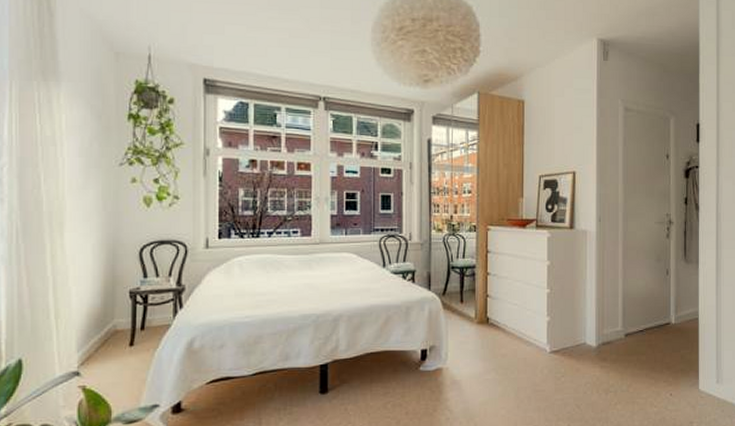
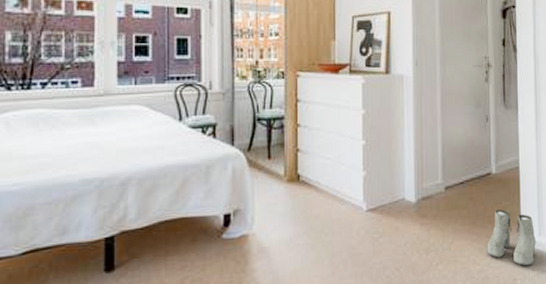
boots: none [664,357,714,411] -> present [487,209,537,266]

